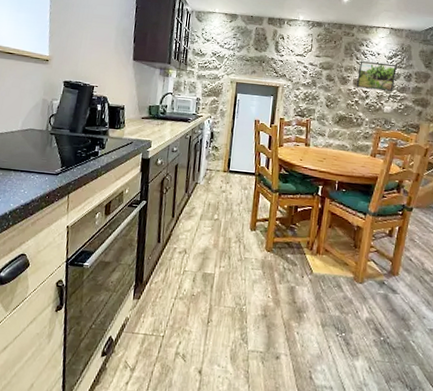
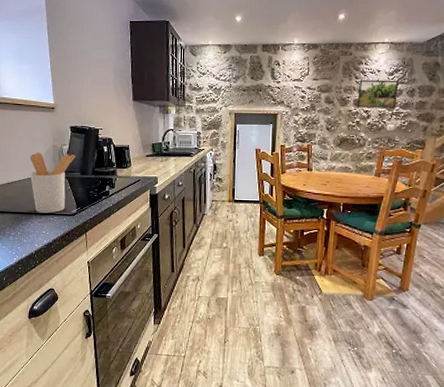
utensil holder: none [13,105,67,171] -> present [30,153,76,214]

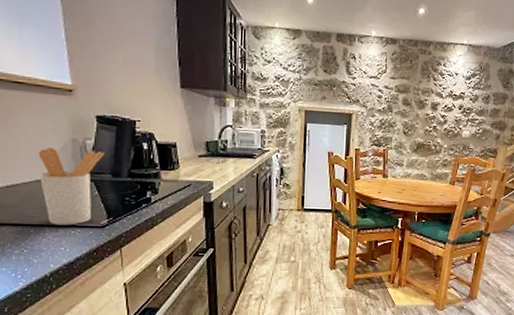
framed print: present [356,80,399,108] -> none [434,82,475,115]

